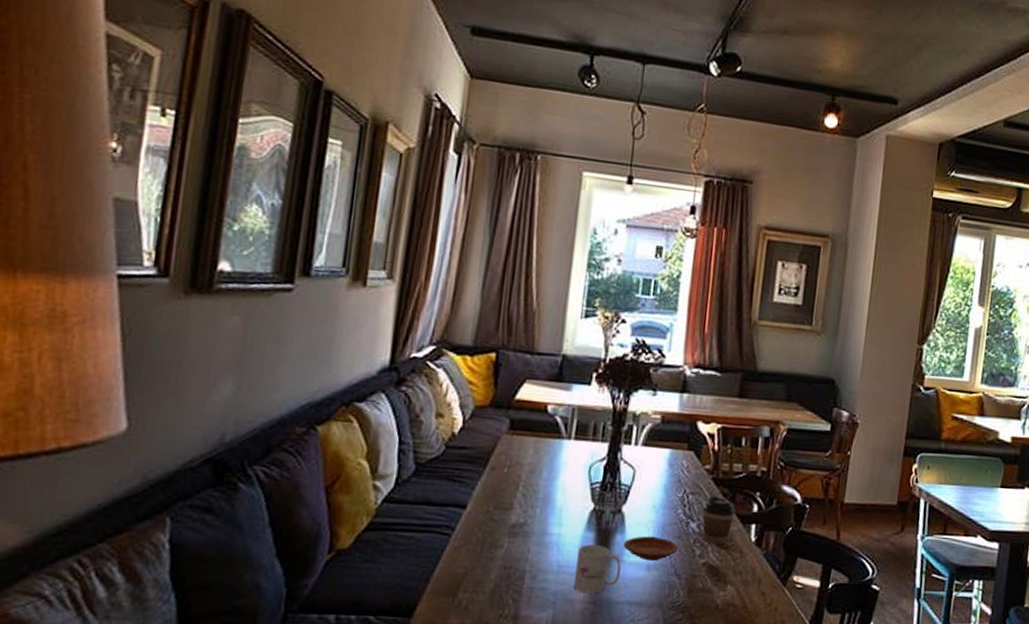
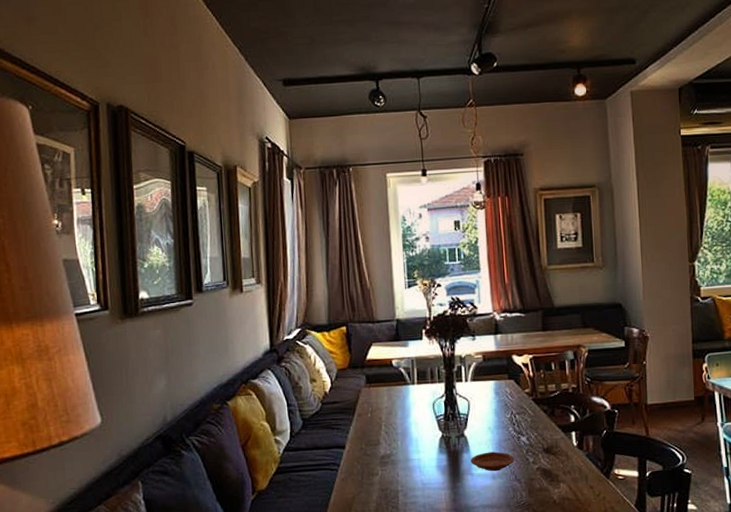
mug: present [574,545,621,594] -> none [436,464,472,503]
coffee cup: present [702,494,736,545] -> none [528,412,557,452]

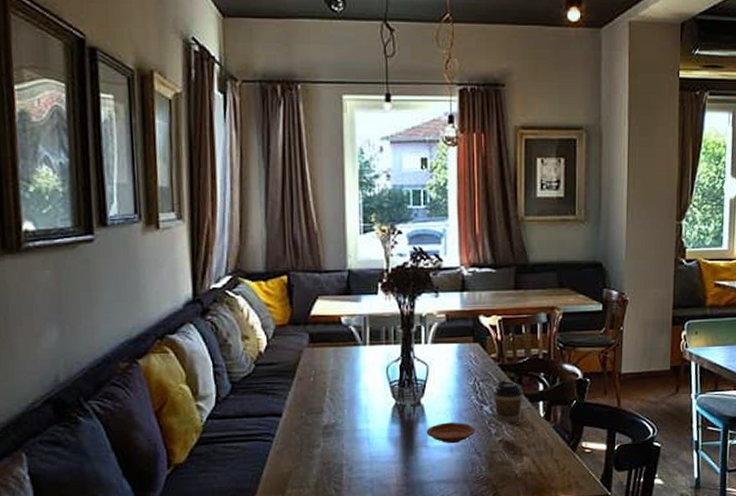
coffee cup: none [528,412,557,452] -> present [493,379,524,423]

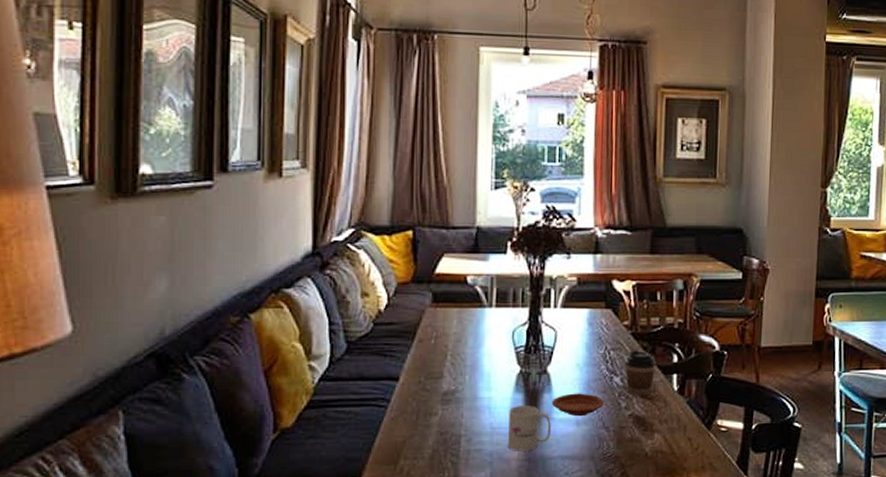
mug: none [387,435,427,477] -> present [508,406,551,451]

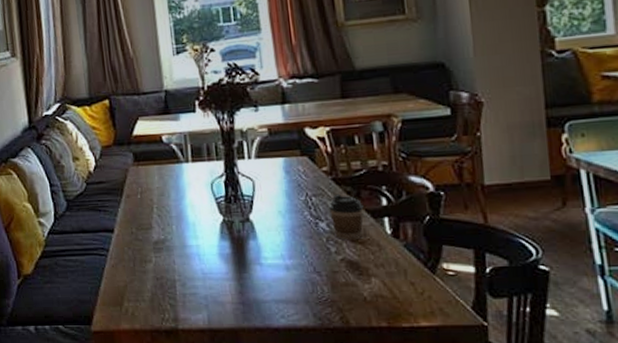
mug: present [508,406,551,451] -> none [217,252,262,295]
plate: present [552,393,604,417] -> none [258,239,312,262]

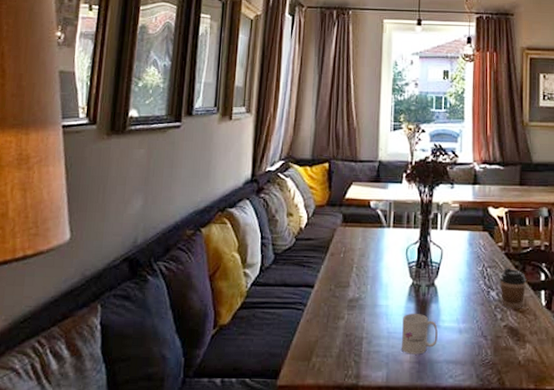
mug: none [217,252,262,295] -> present [402,314,438,355]

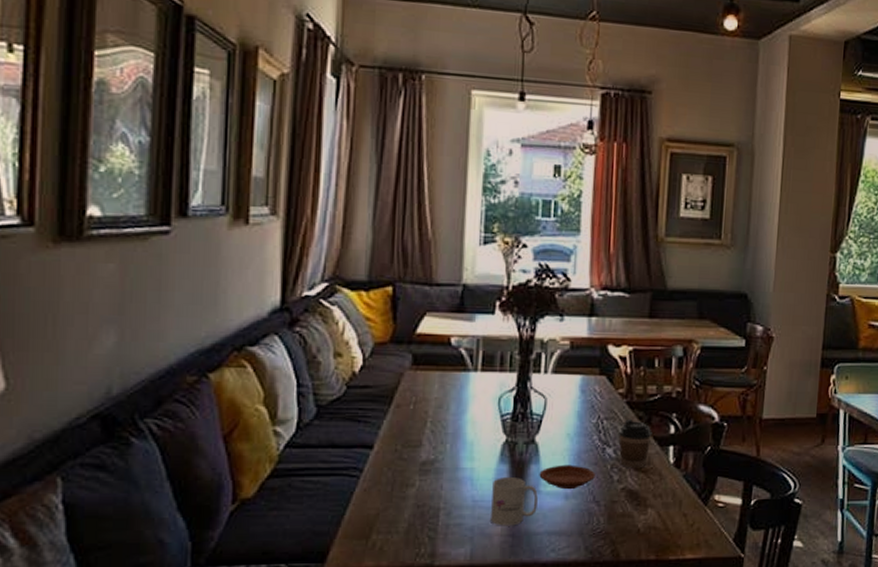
plate: none [438,304,482,326] -> present [539,464,595,490]

